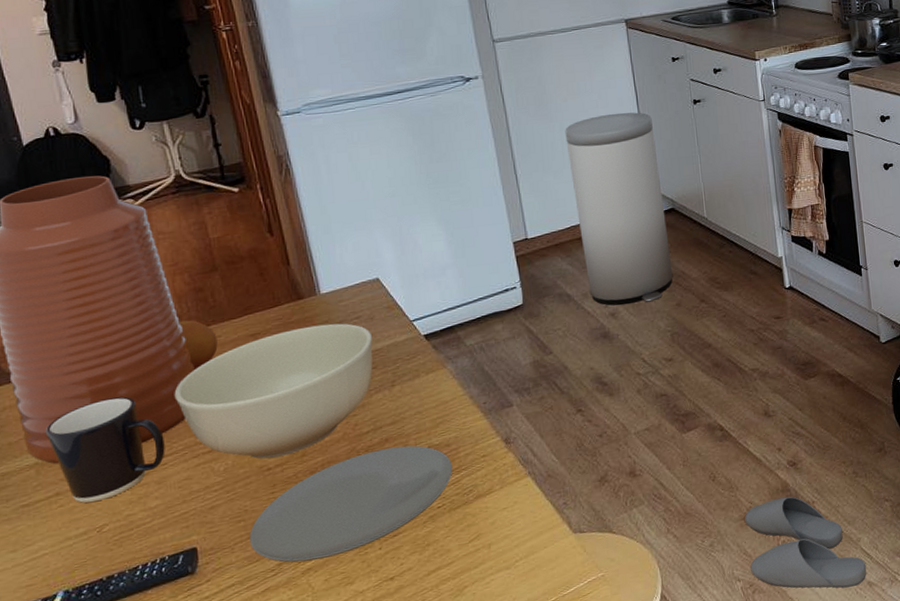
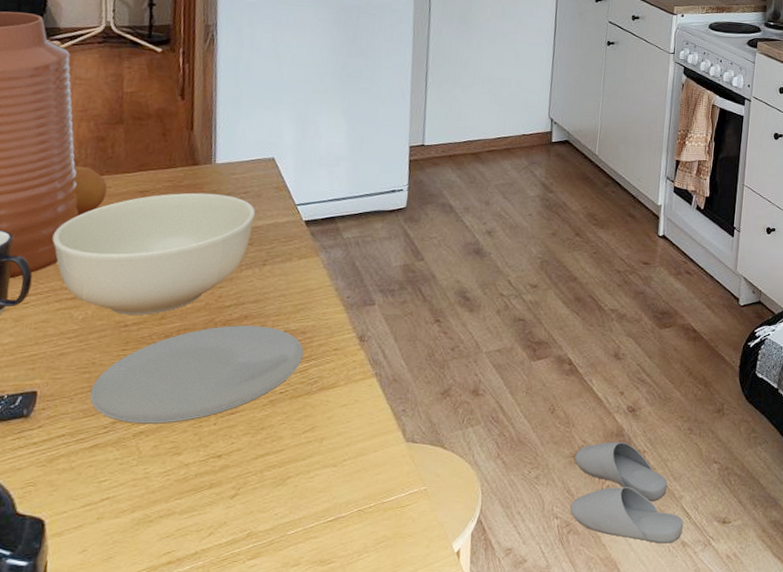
pedal bin: present [565,112,673,306] -> none [471,40,565,228]

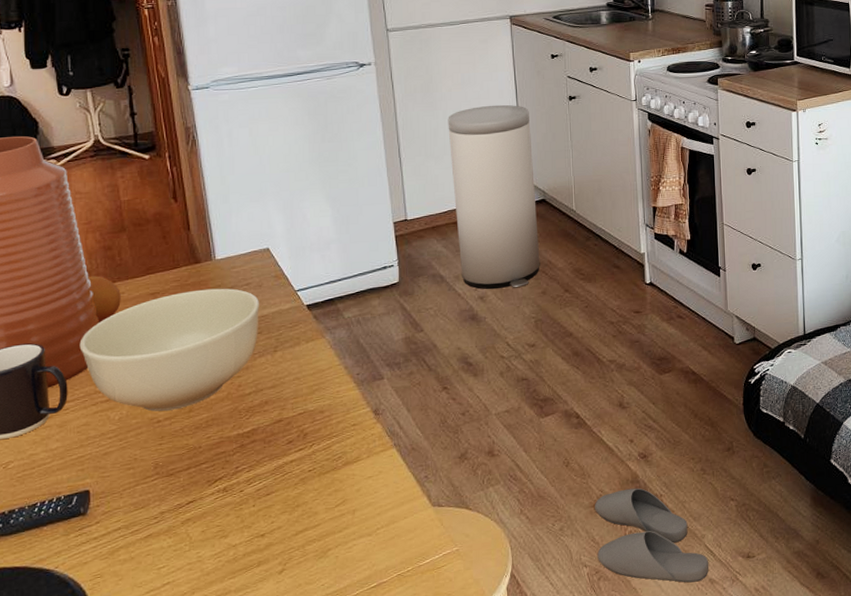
plate: present [90,325,304,425] -> none [137,409,325,513]
pedal bin: none [471,40,565,228] -> present [448,104,540,289]

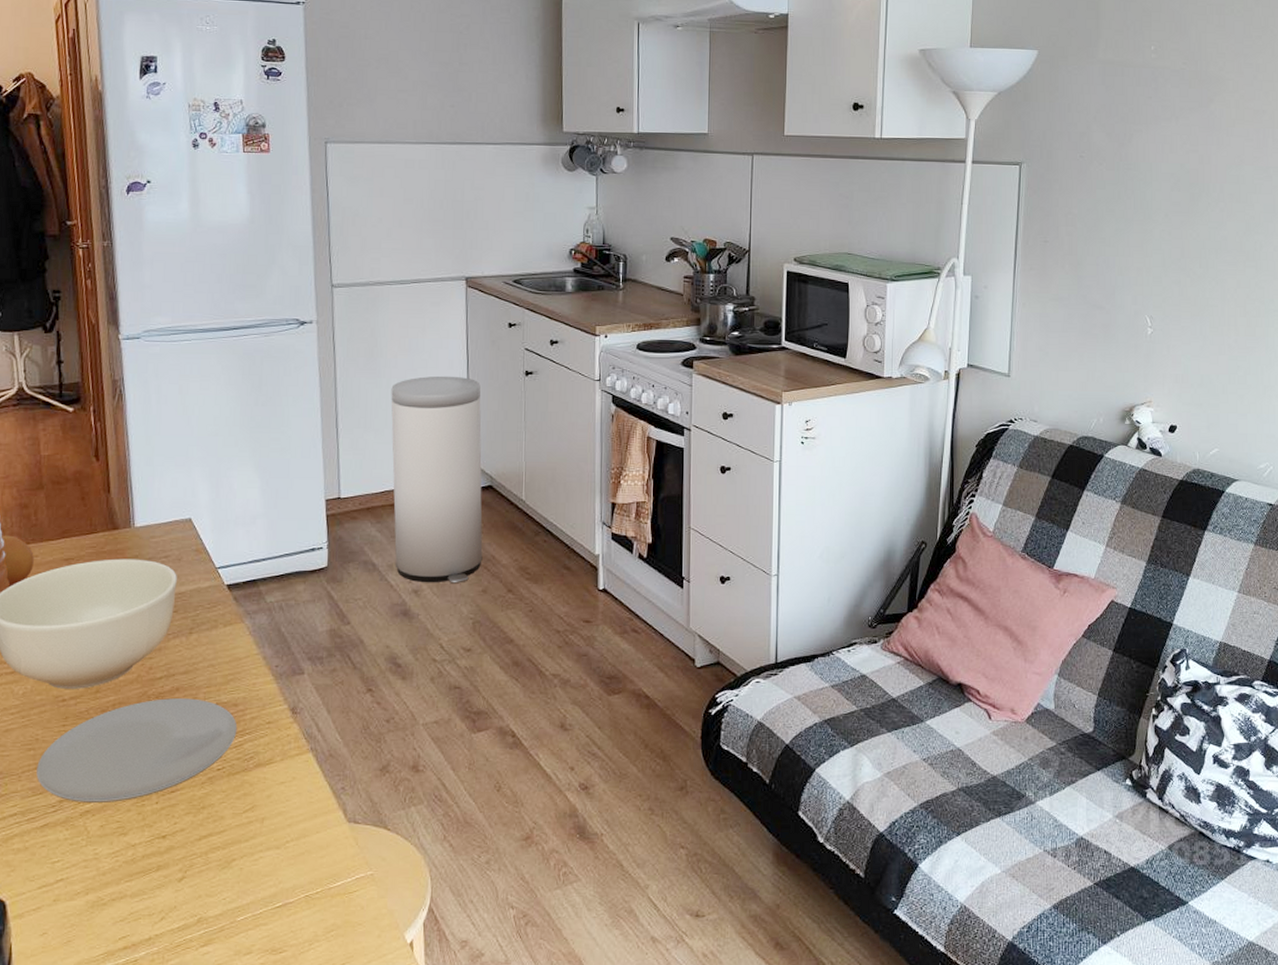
plate: none [137,409,325,513] -> present [36,698,238,804]
slippers: present [595,488,709,583] -> none [526,823,652,939]

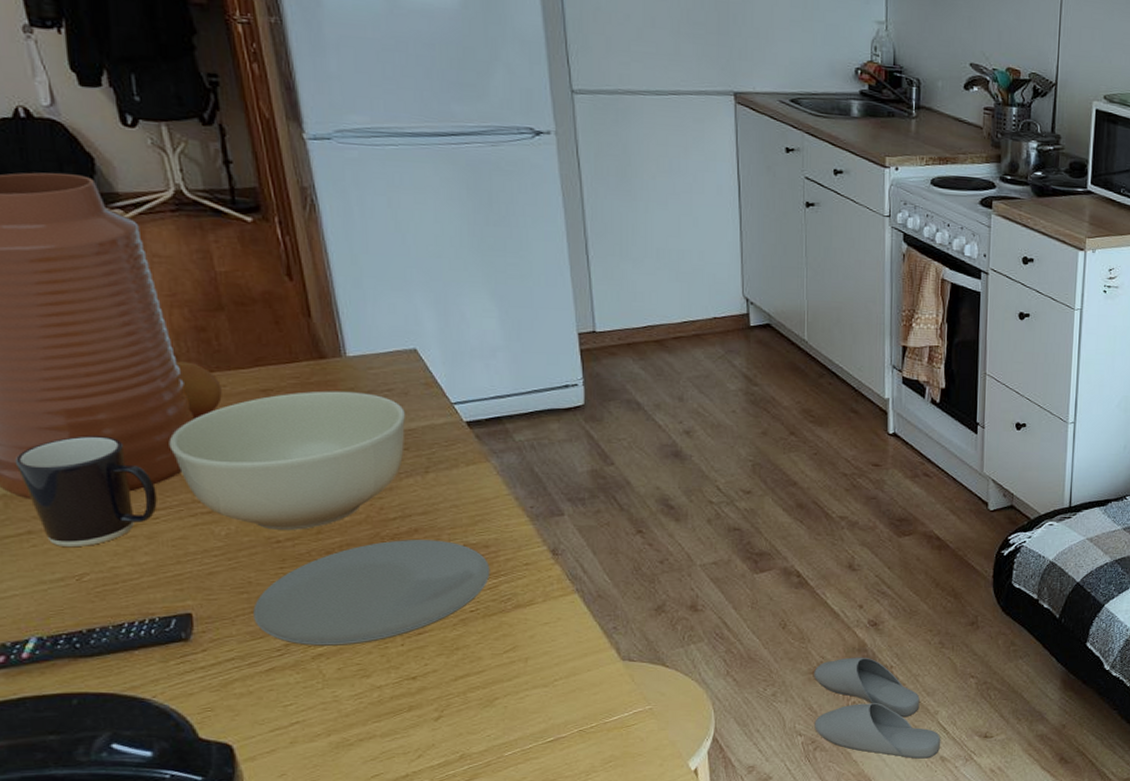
pedal bin: present [391,375,483,585] -> none [650,202,762,426]
slippers: none [526,823,652,939] -> present [814,657,941,759]

